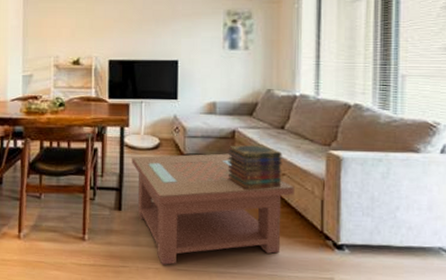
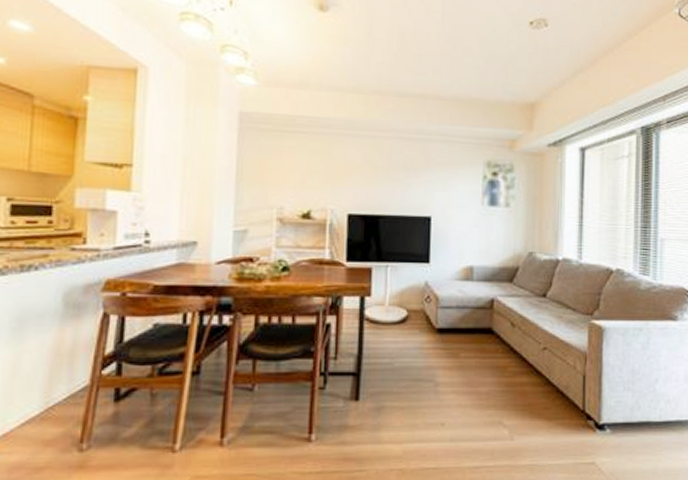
coffee table: present [132,153,295,265] -> none [373,326,556,464]
book stack: present [227,144,282,191] -> none [484,315,544,369]

